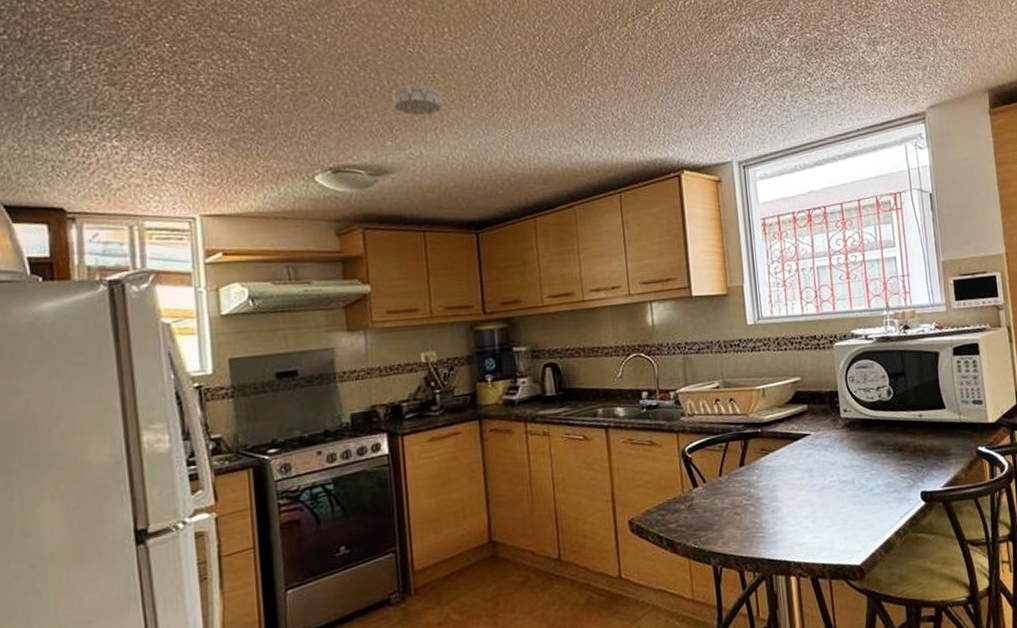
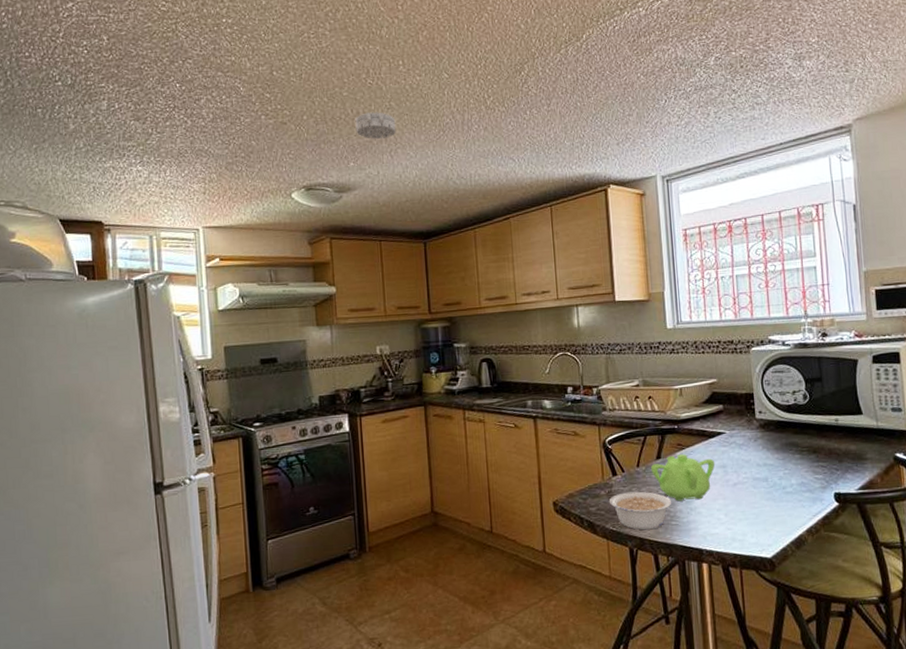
legume: none [689,502,756,546] -> present [609,491,671,530]
teapot: none [734,459,801,512] -> present [651,454,715,502]

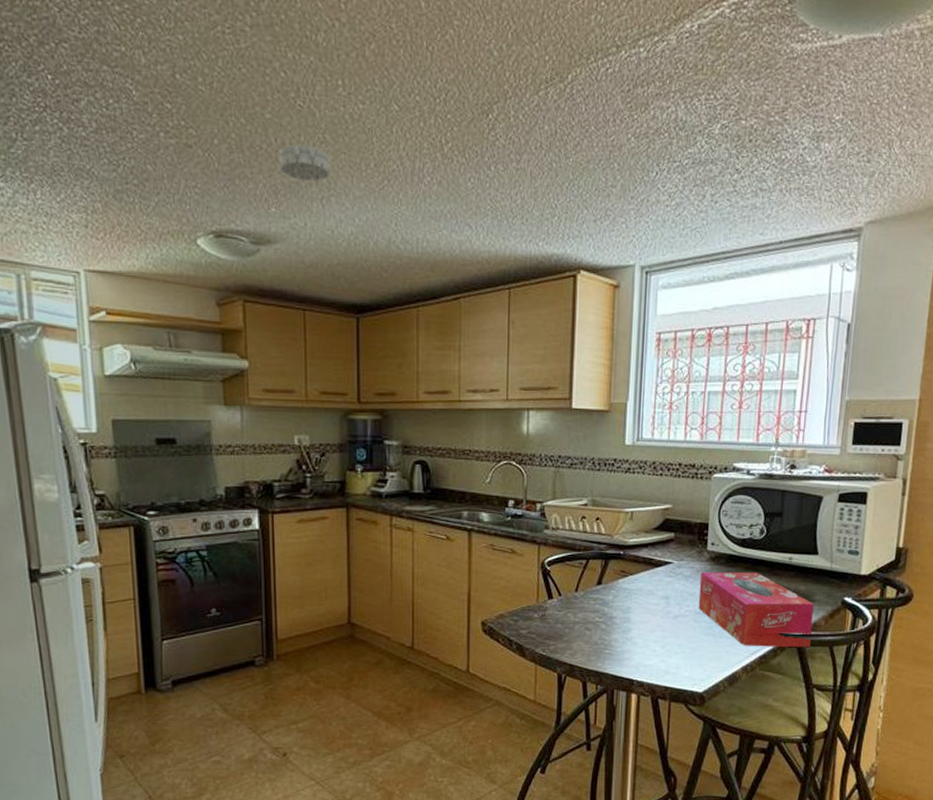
legume: present [609,491,671,530] -> none [541,617,607,657]
teapot: present [651,454,715,502] -> none [590,582,658,630]
tissue box: none [752,436,870,509] -> present [698,571,814,648]

